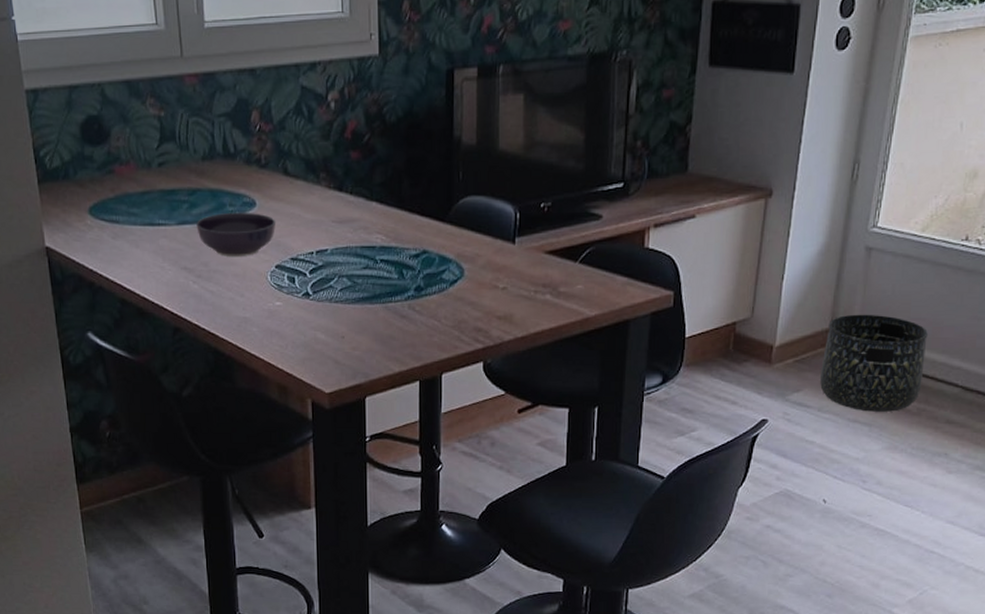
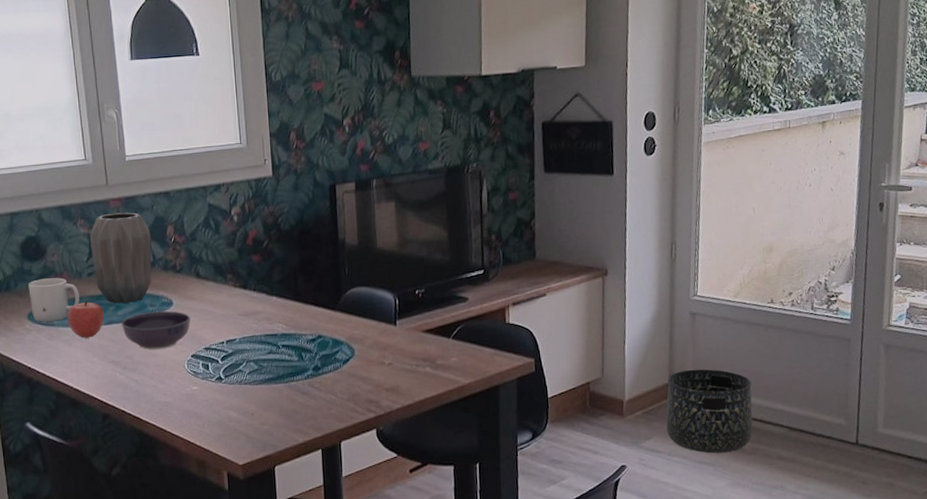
mug: none [89,167,149,218] -> present [28,278,80,322]
fruit: none [134,195,177,239] -> present [67,300,105,338]
vase: none [160,91,233,201] -> present [89,212,152,304]

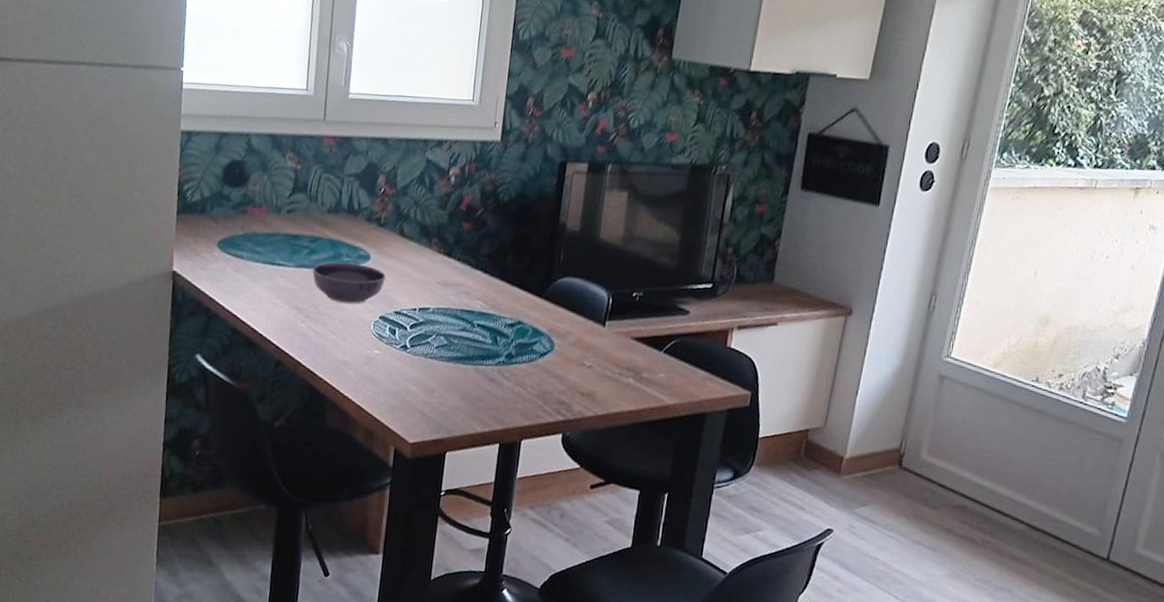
mug: present [28,278,80,322] -> none [222,207,275,254]
fruit: present [67,300,105,338] -> none [257,238,297,278]
vase: present [89,212,152,304] -> none [294,150,361,250]
basket: present [666,369,753,454] -> none [887,437,996,540]

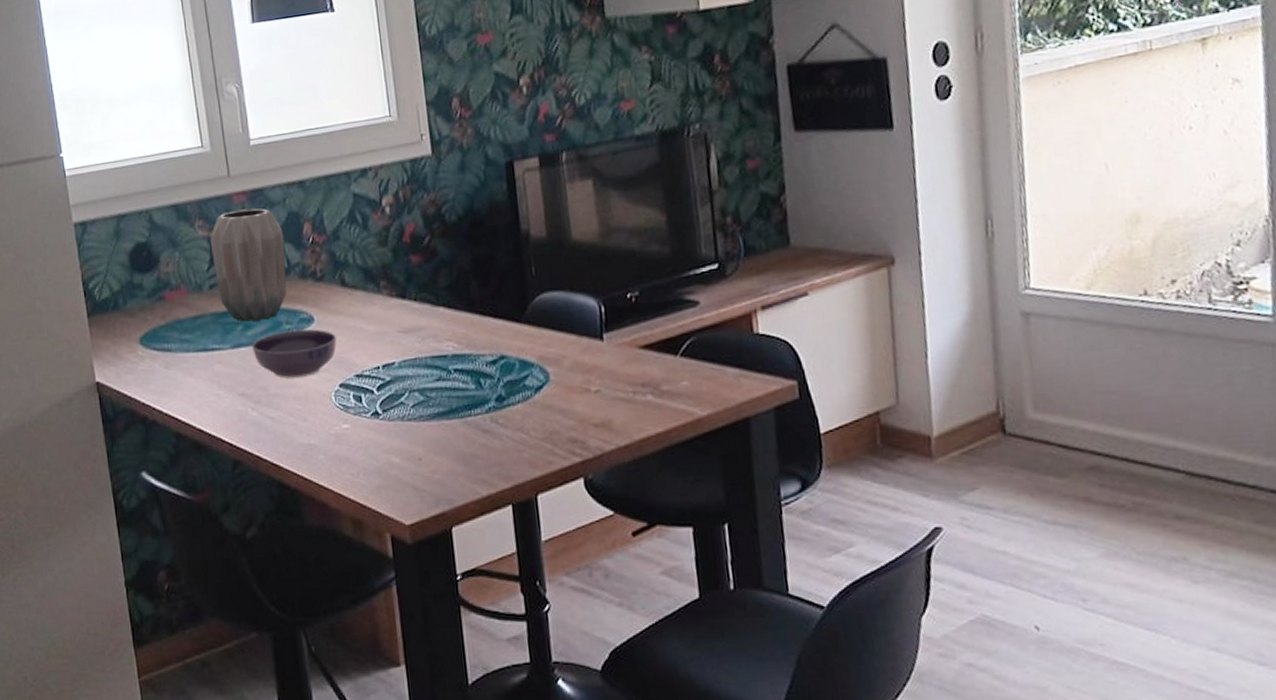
vase: none [294,150,361,250] -> present [210,208,287,322]

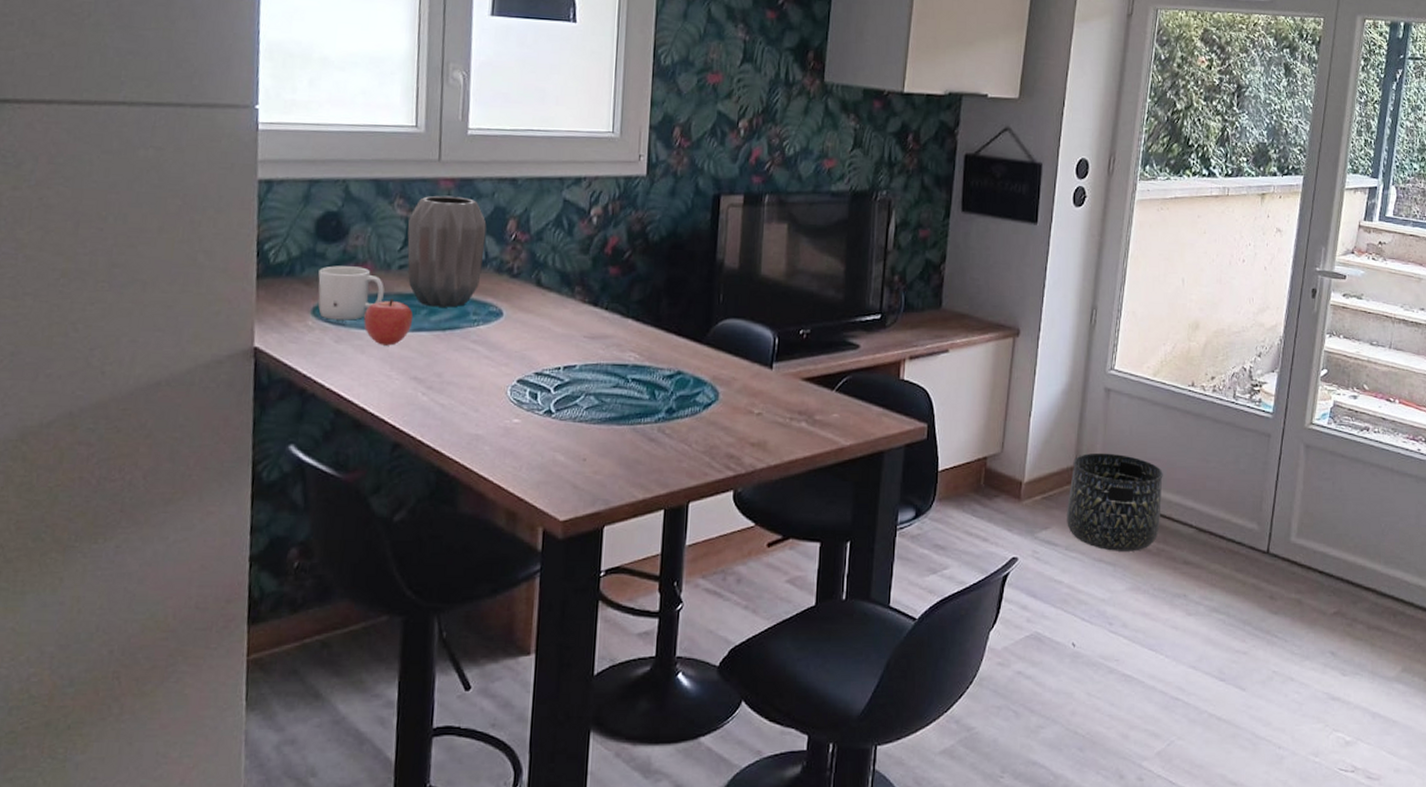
mug: none [139,292,201,347] -> present [317,266,384,321]
fruit: none [186,318,231,366] -> present [364,298,414,346]
bowl: present [252,329,337,379] -> none [433,321,523,368]
basket: none [994,390,1132,511] -> present [1067,452,1163,552]

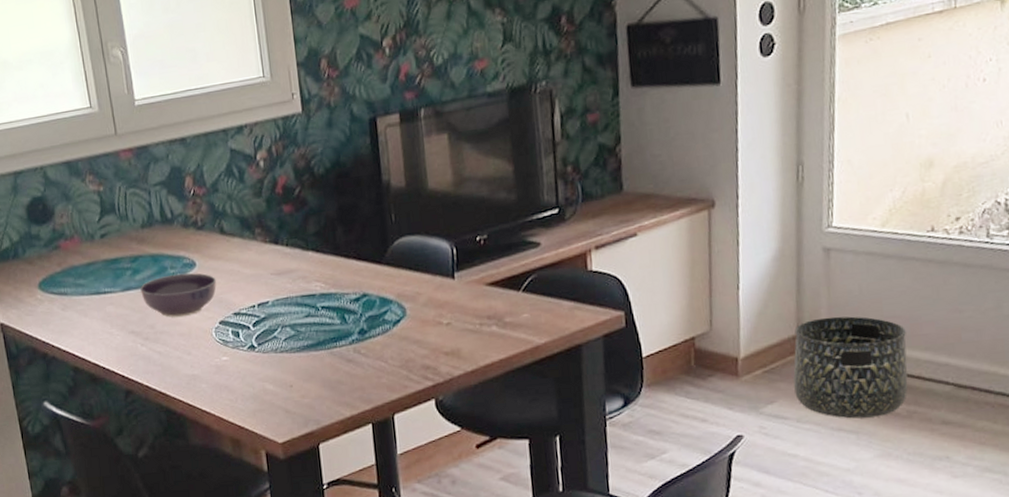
mug: present [317,266,384,321] -> none [37,241,94,292]
fruit: present [364,298,414,346] -> none [80,265,121,308]
vase: present [407,195,487,308] -> none [100,163,171,268]
bowl: none [433,321,523,368] -> present [140,273,217,317]

